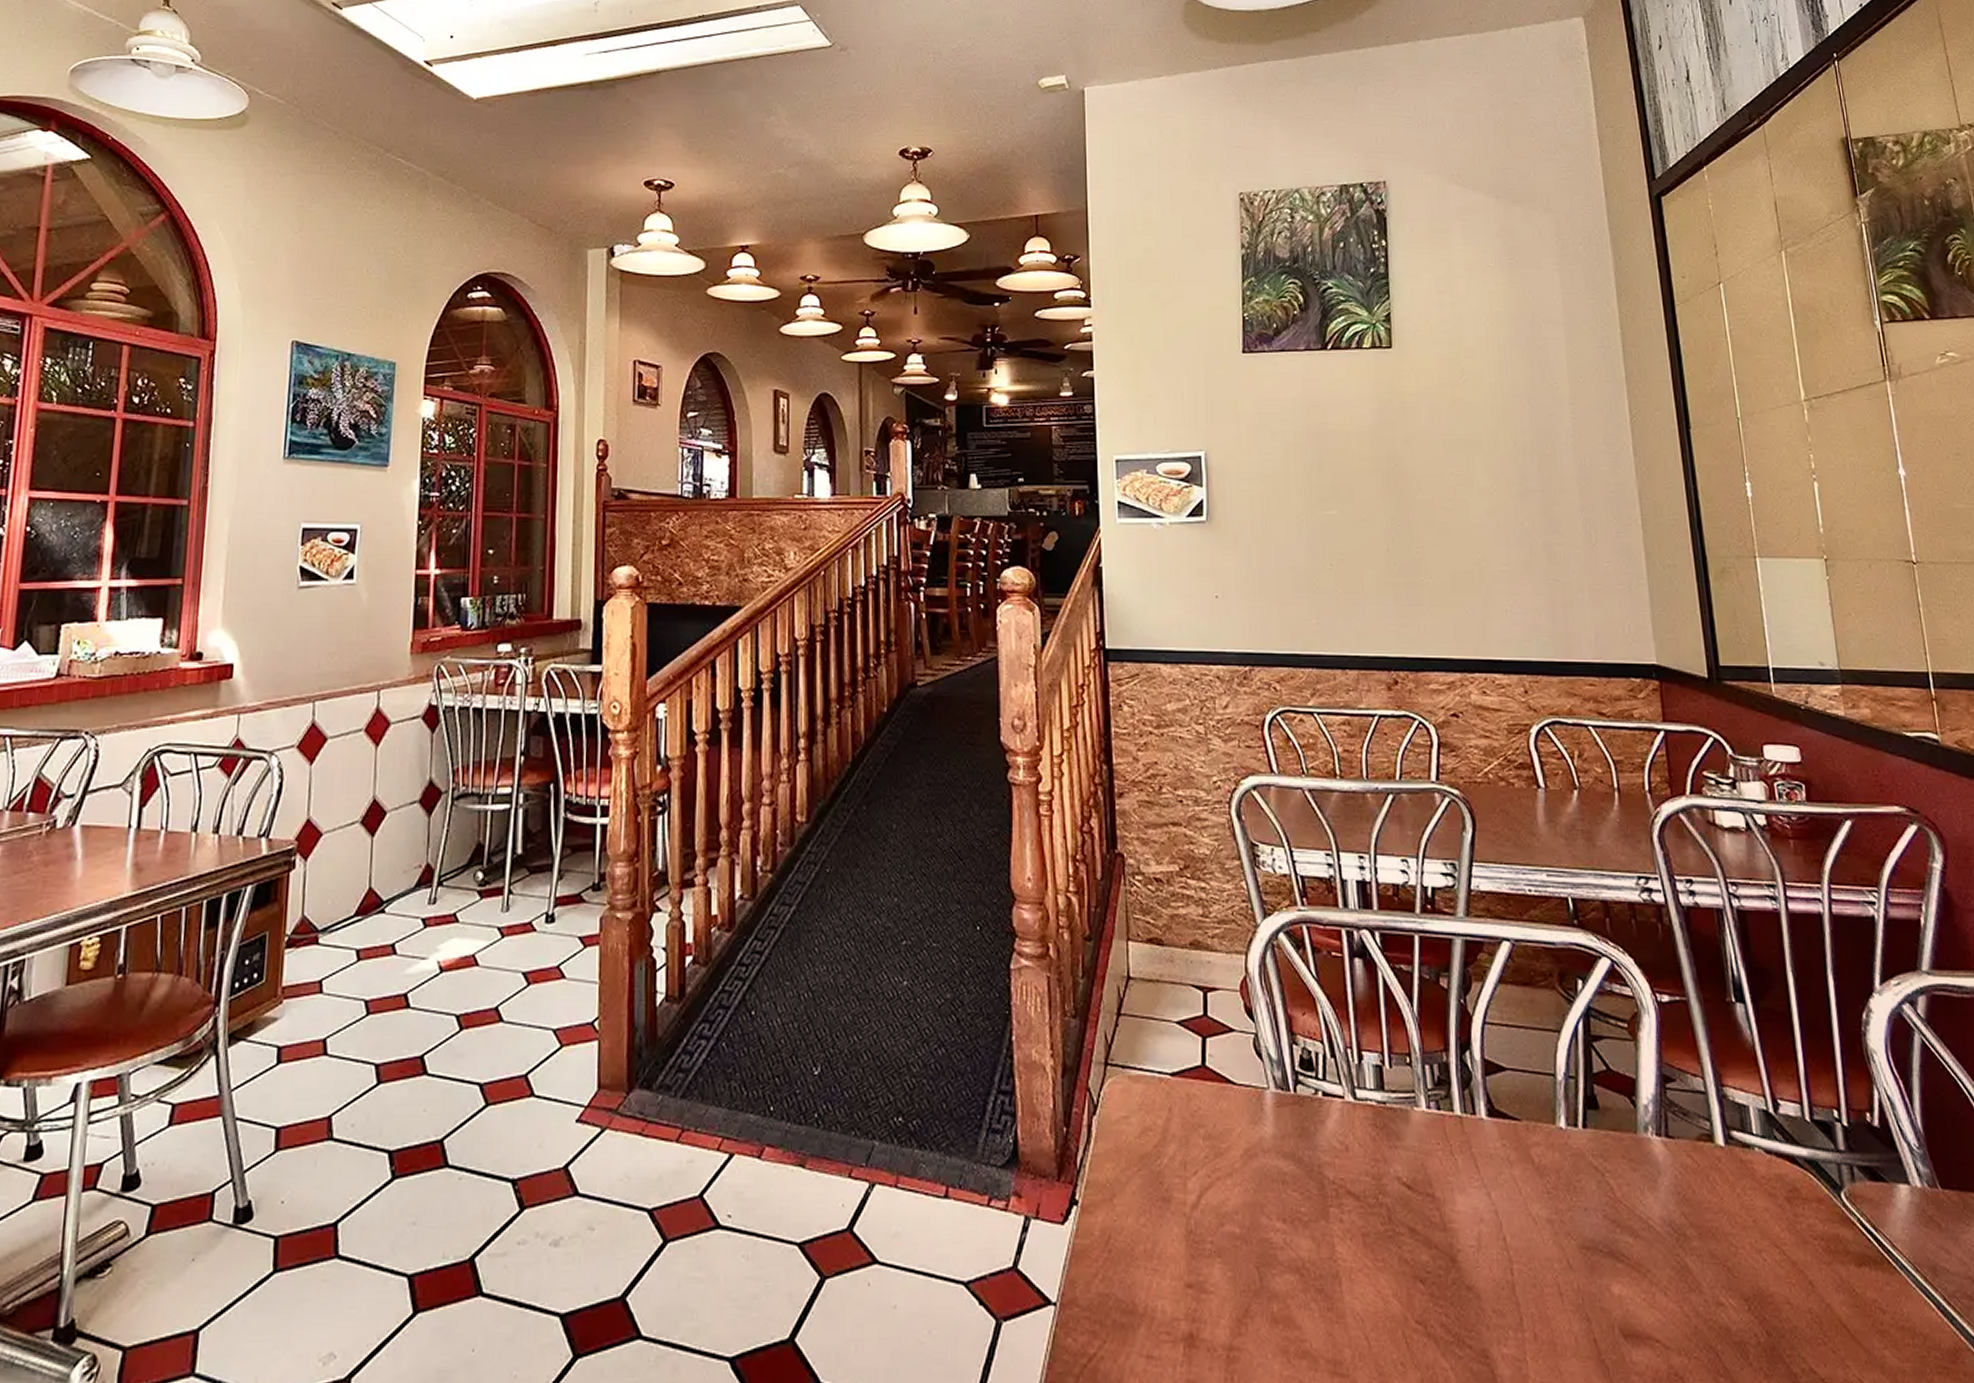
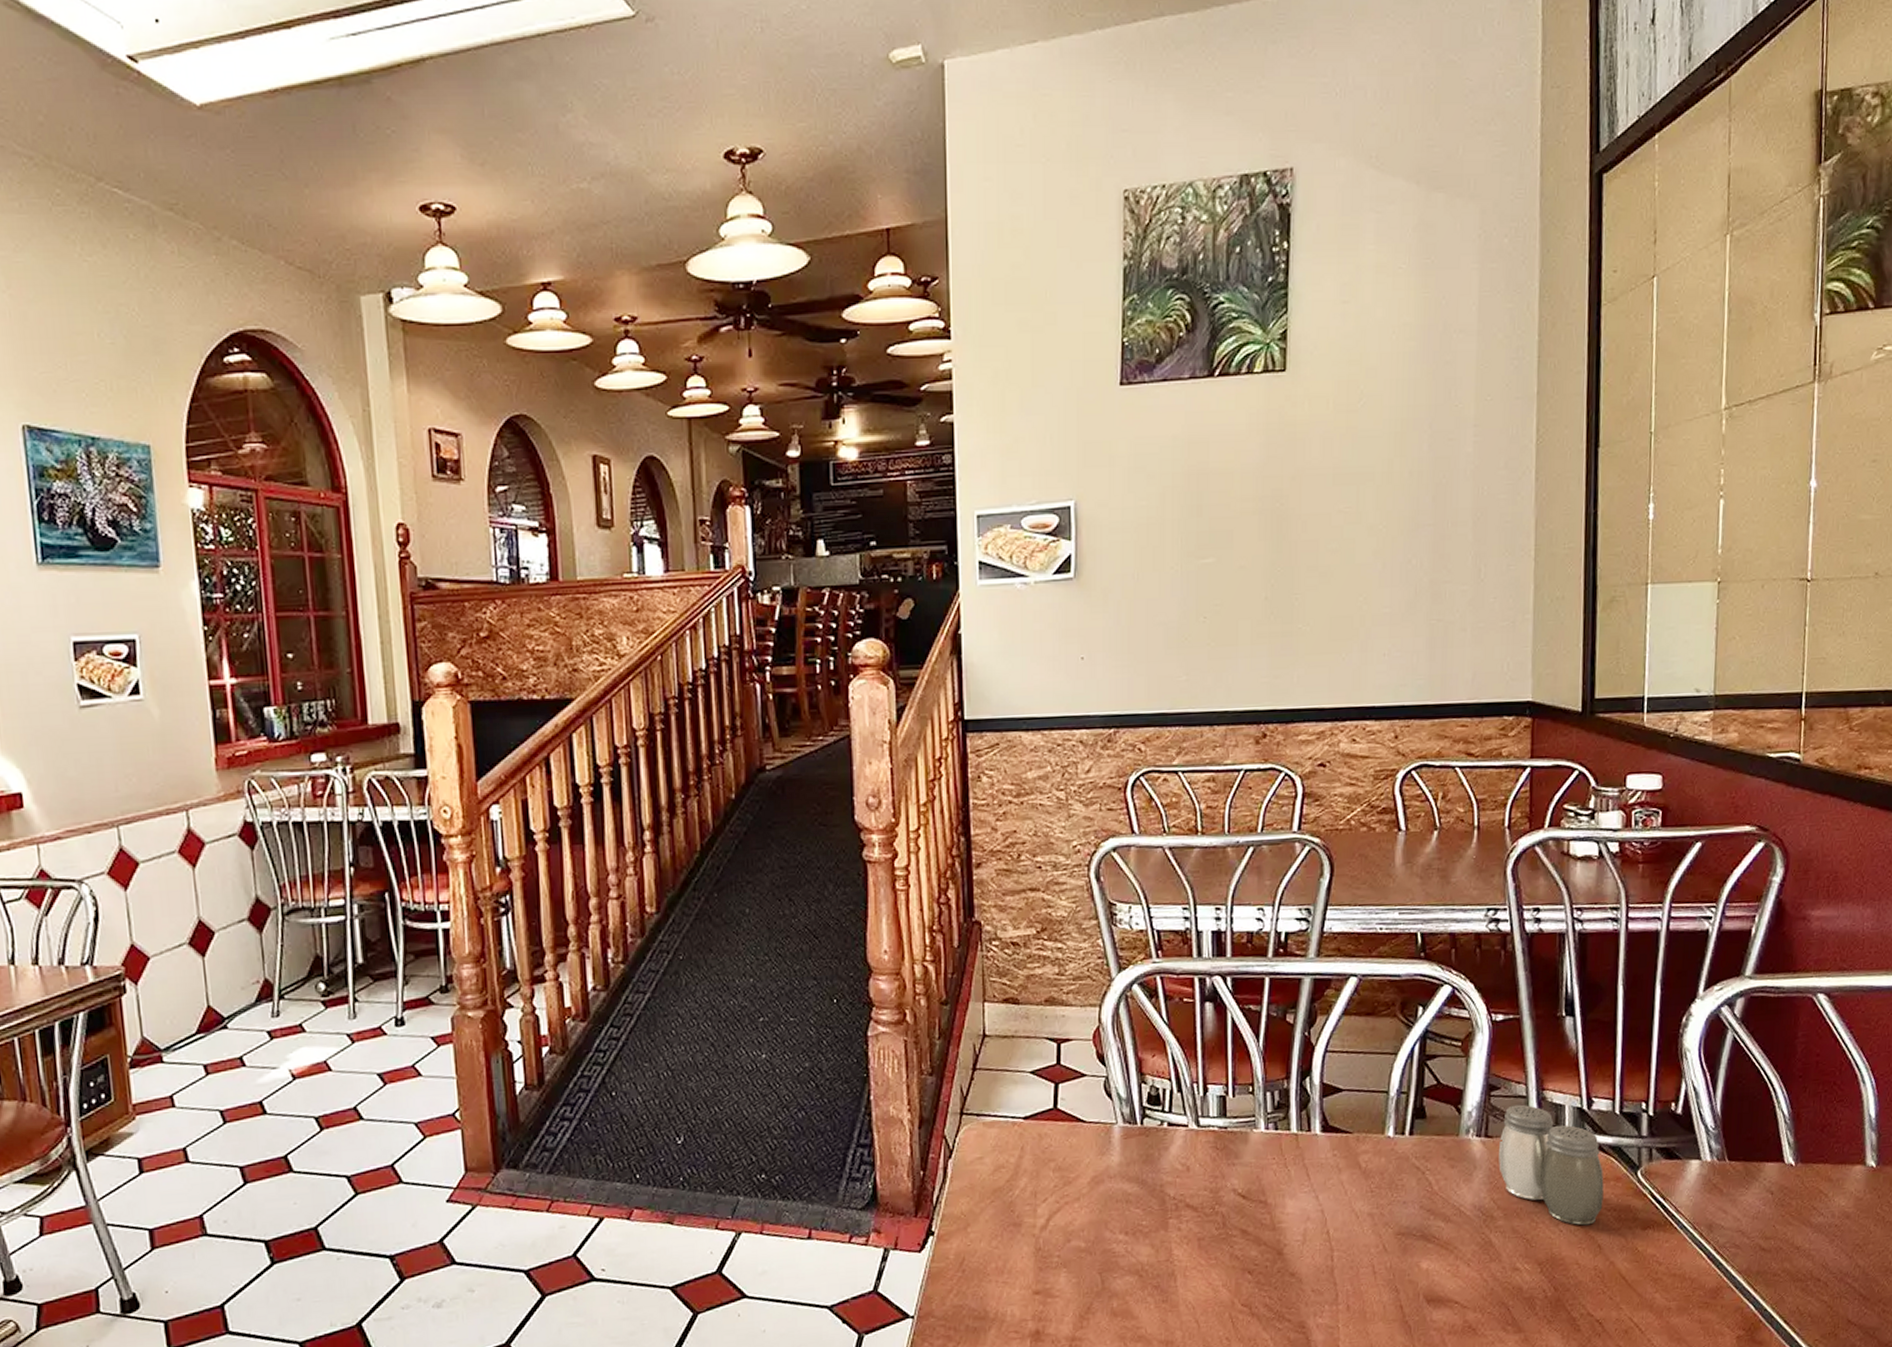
salt and pepper shaker: none [1682,1101,1808,1256] -> present [1498,1104,1604,1226]

